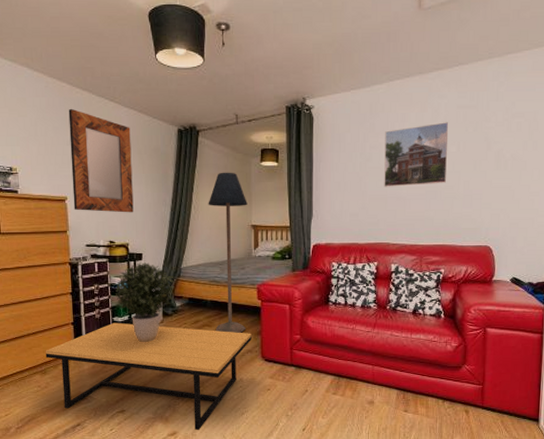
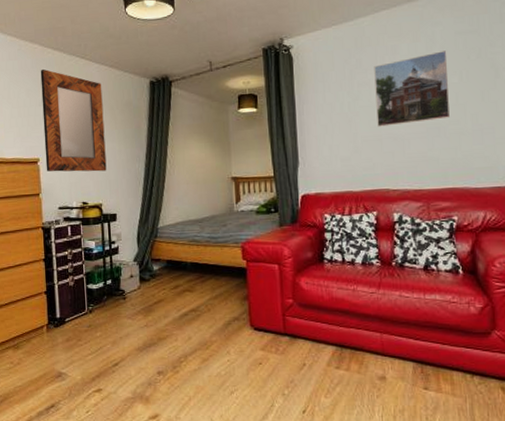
coffee table: present [45,322,252,431] -> none [18,290,238,413]
potted plant: present [115,262,174,343] -> none [89,223,151,312]
floor lamp: present [208,172,247,334] -> none [184,121,231,299]

